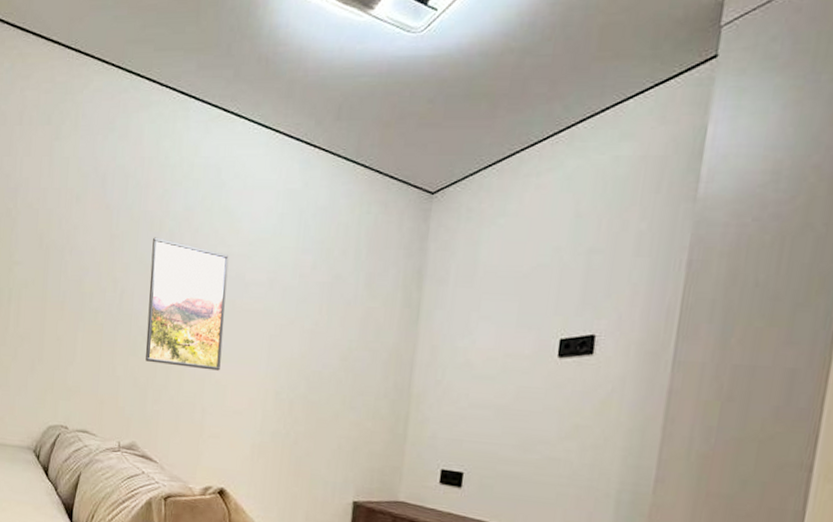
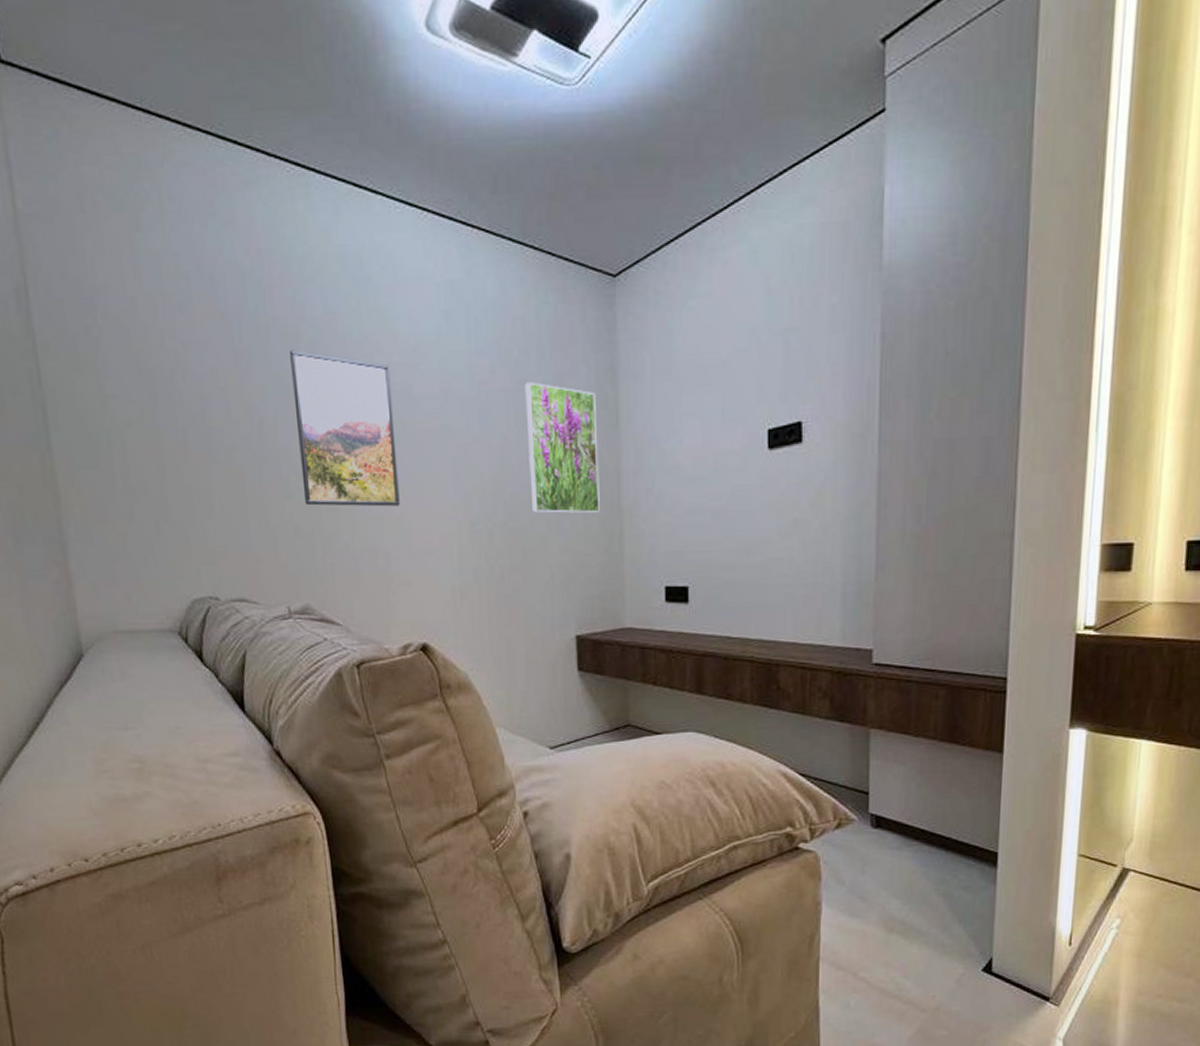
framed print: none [330,278,401,397] -> present [525,382,600,514]

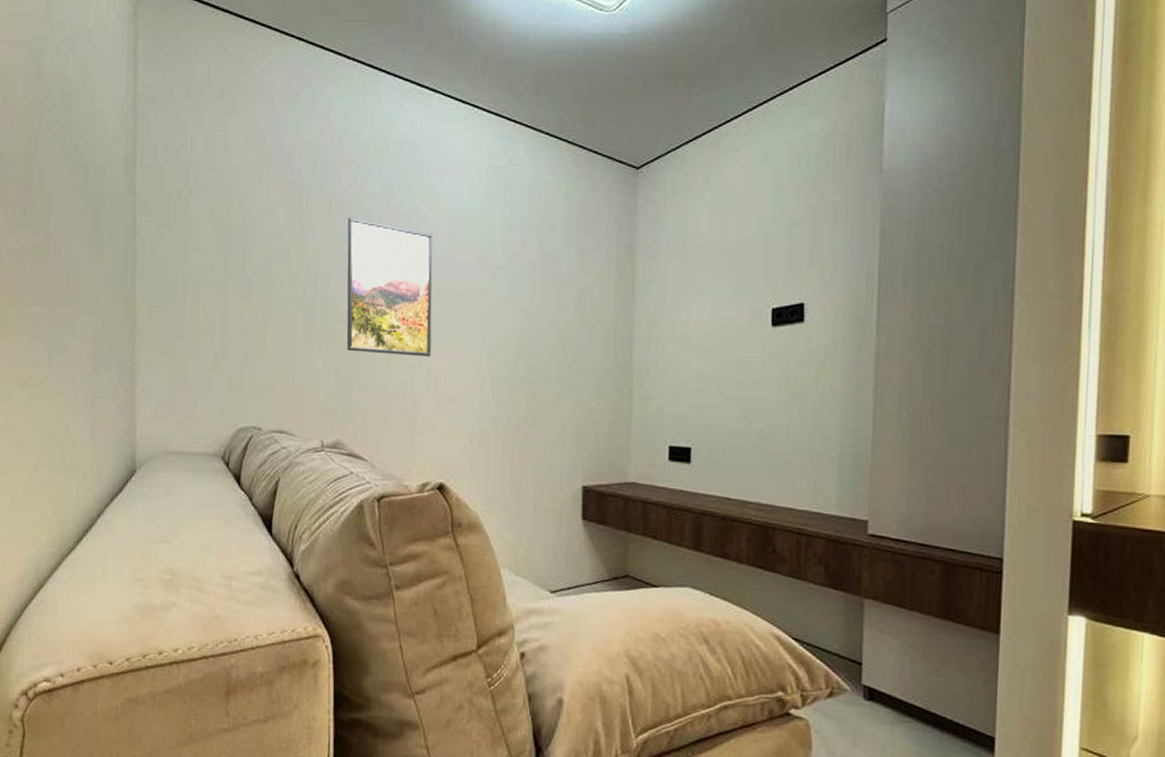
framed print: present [525,382,600,514] -> none [549,255,614,375]

